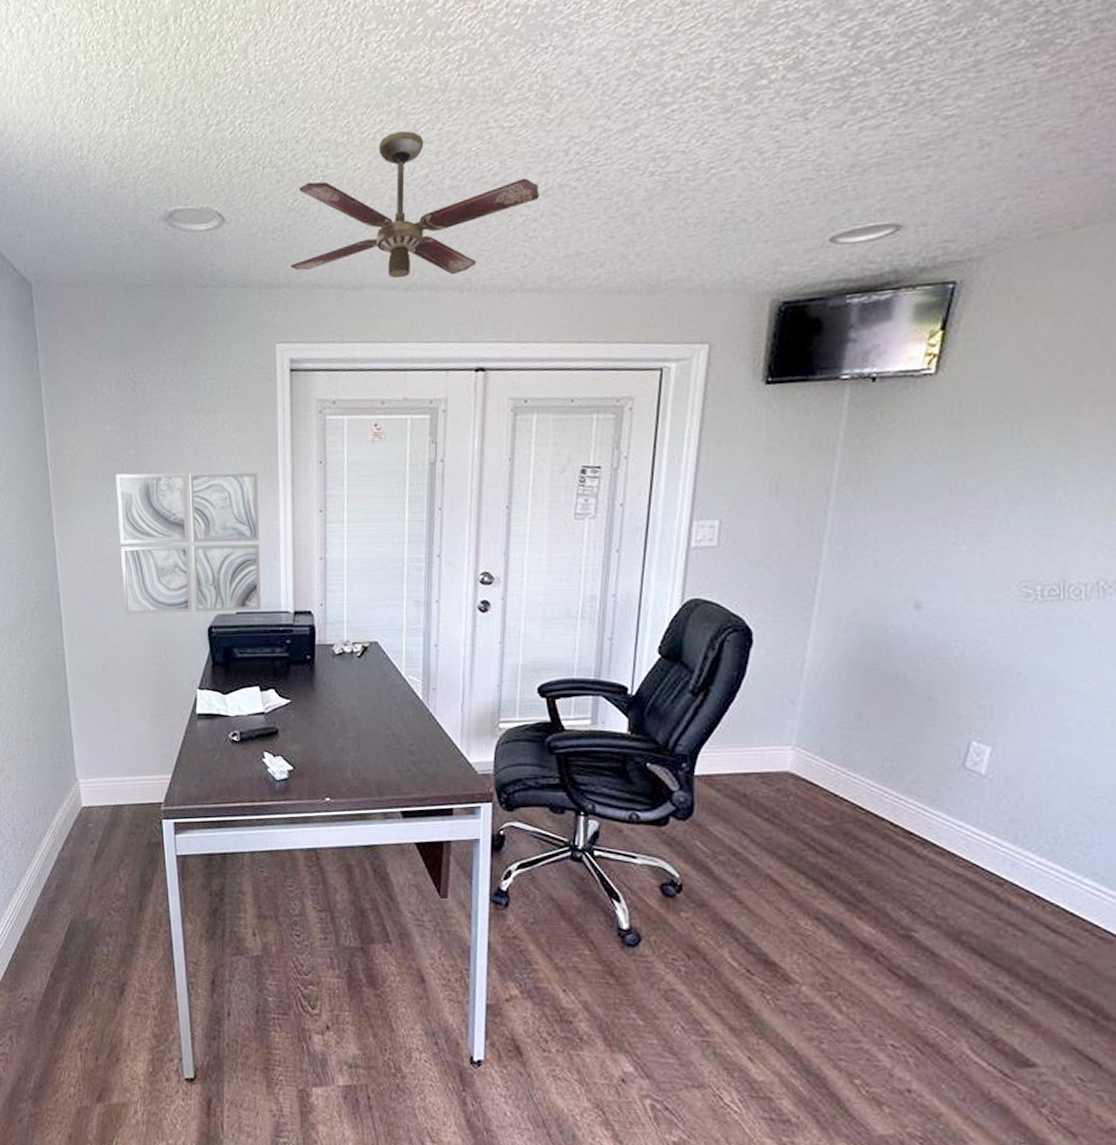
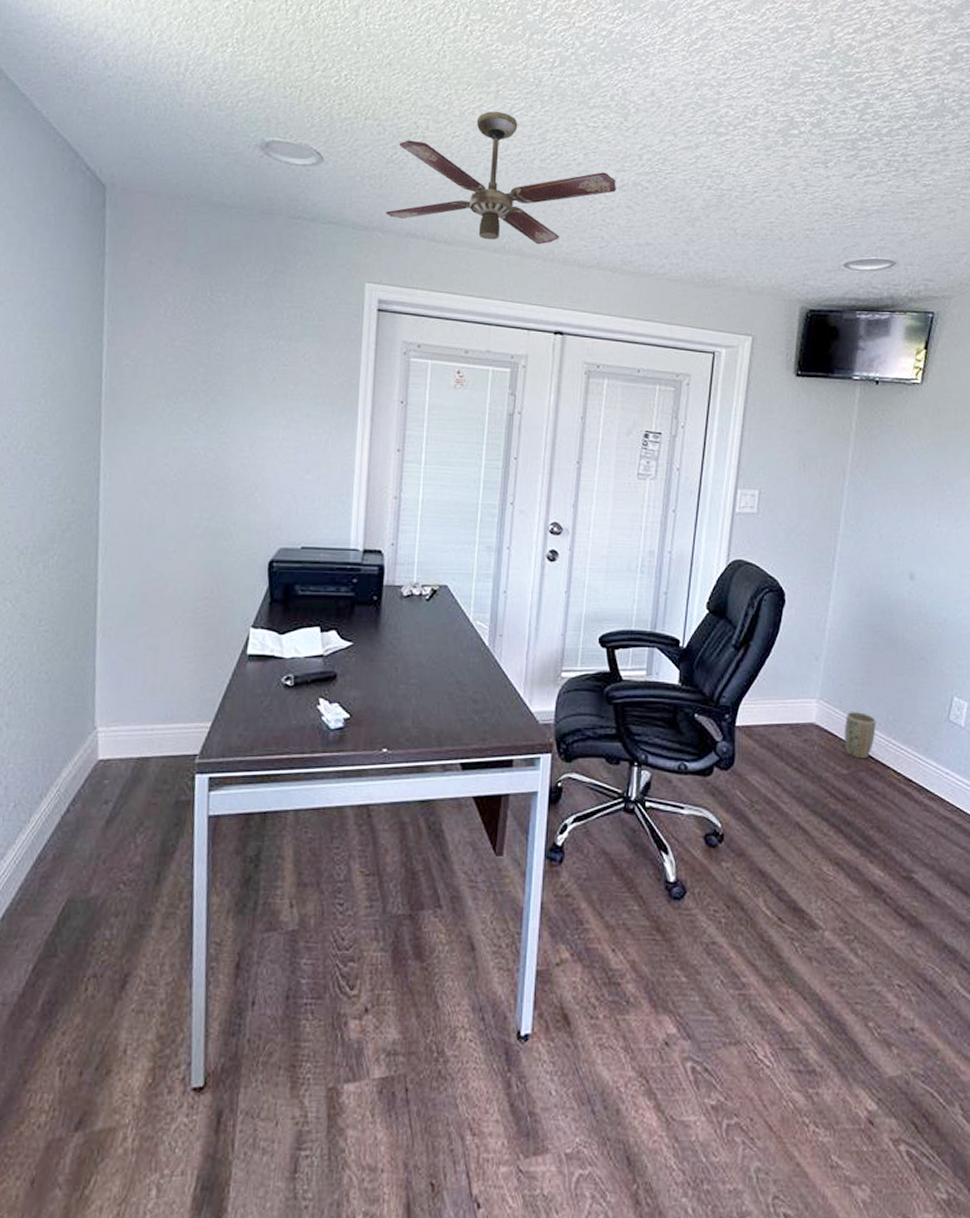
wall art: present [116,472,261,614] -> none [175,392,337,546]
plant pot: none [826,759,868,810] -> present [844,712,876,759]

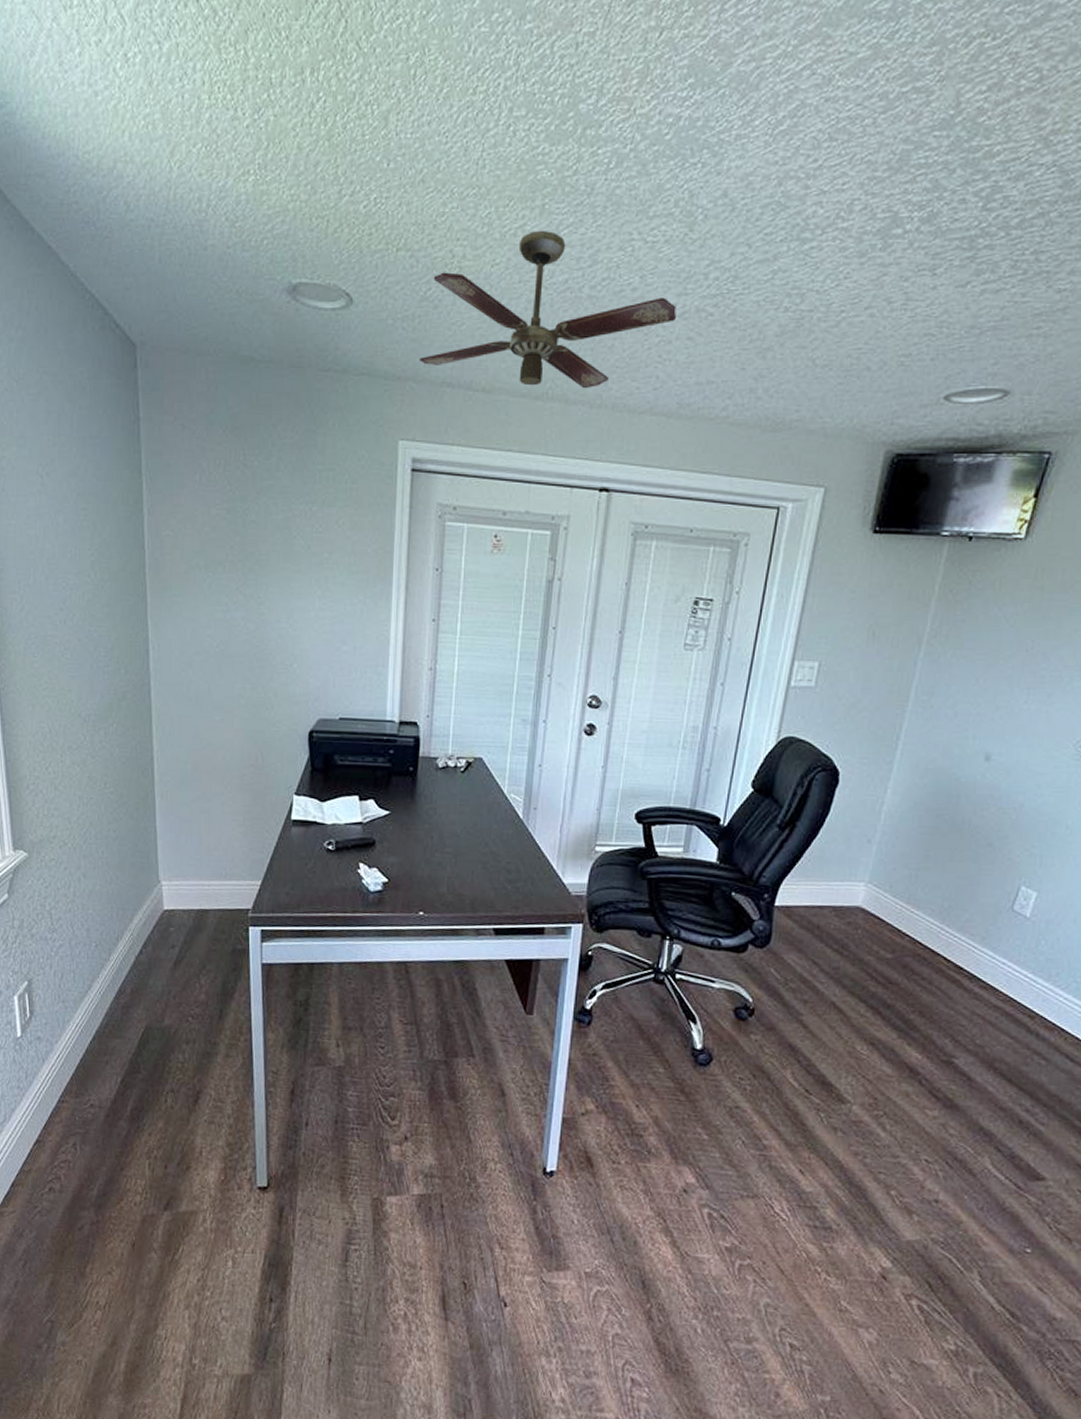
plant pot: present [844,712,876,759] -> none [891,897,929,945]

